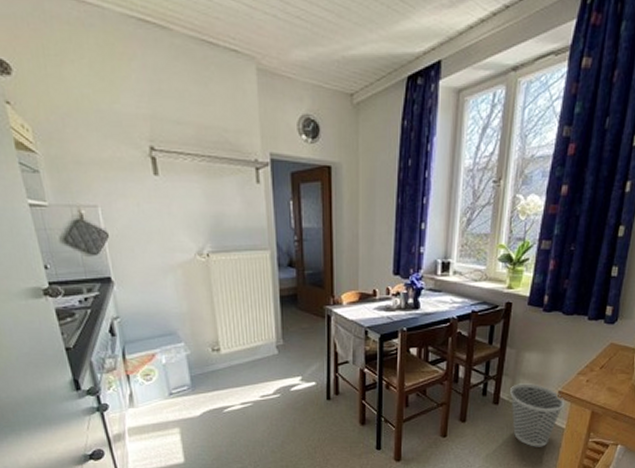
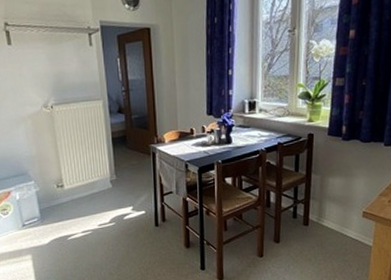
wastebasket: present [510,383,565,447] -> none [318,205,370,264]

